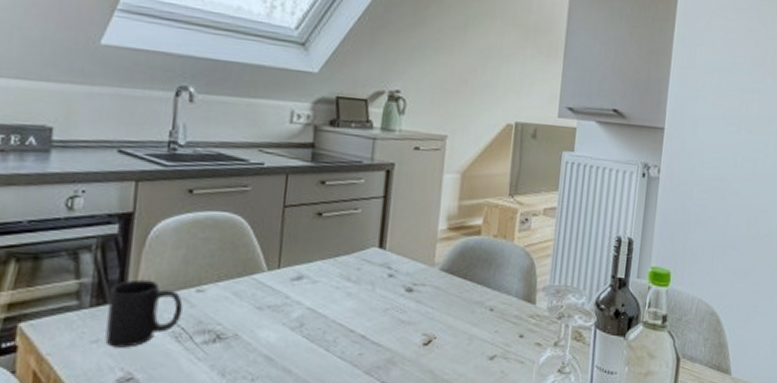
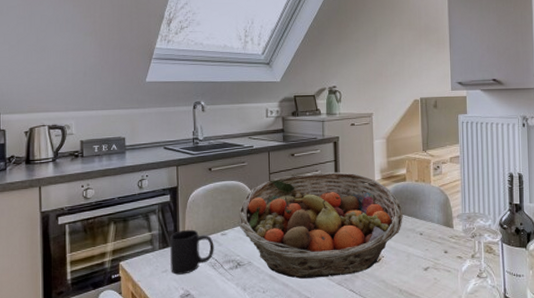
fruit basket: none [225,211,471,363] -> present [238,171,403,279]

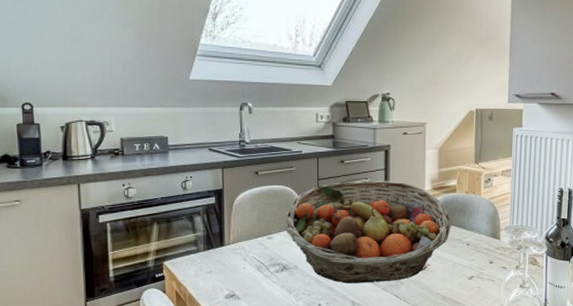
mug: present [170,229,214,275] -> none [215,232,260,276]

